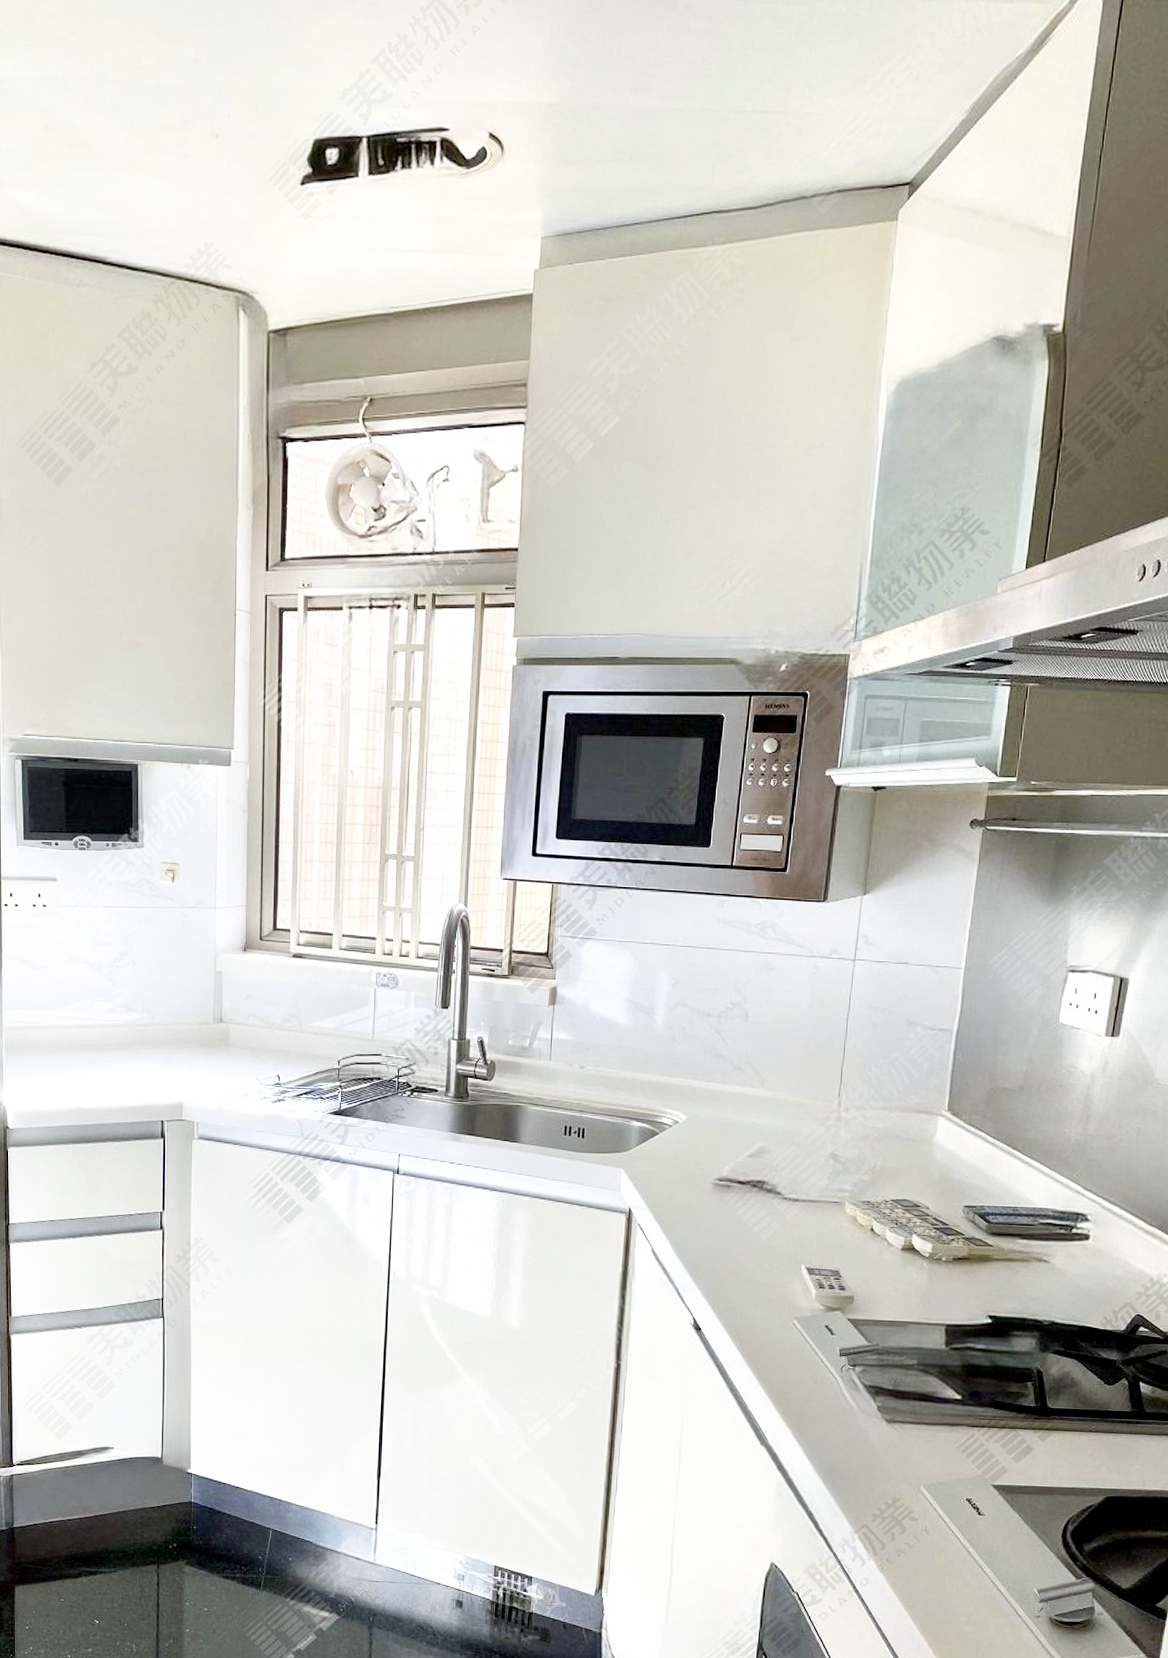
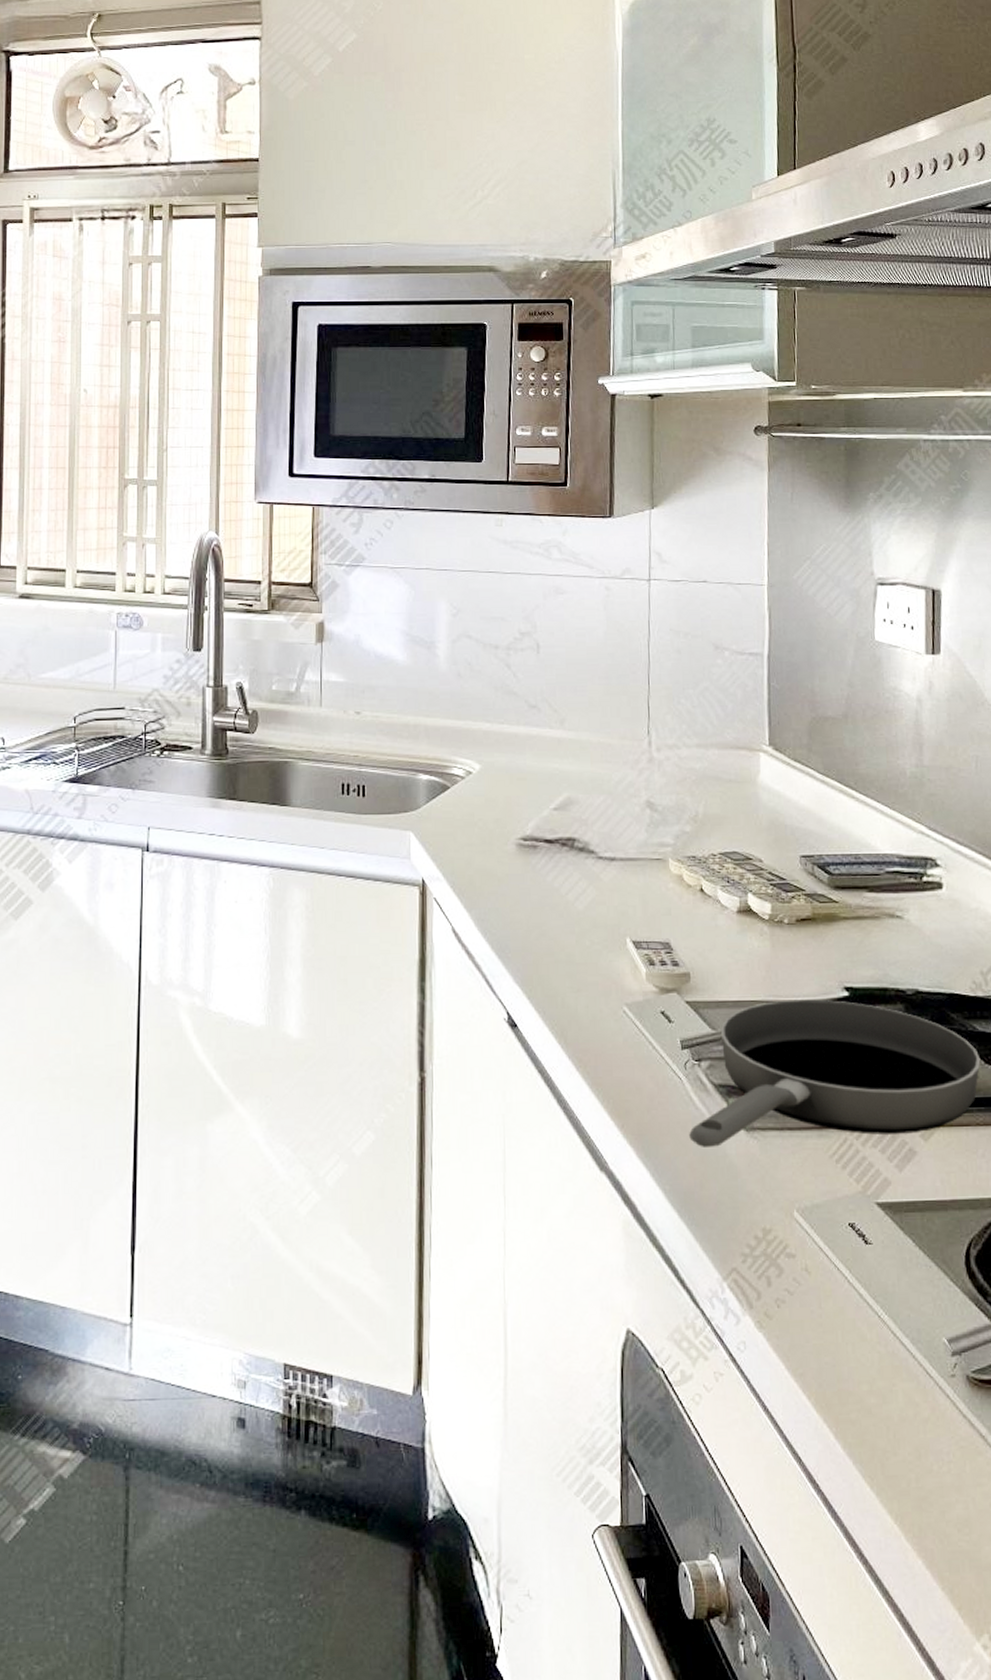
frying pan: none [839,1323,1101,1434] -> present [689,999,981,1147]

